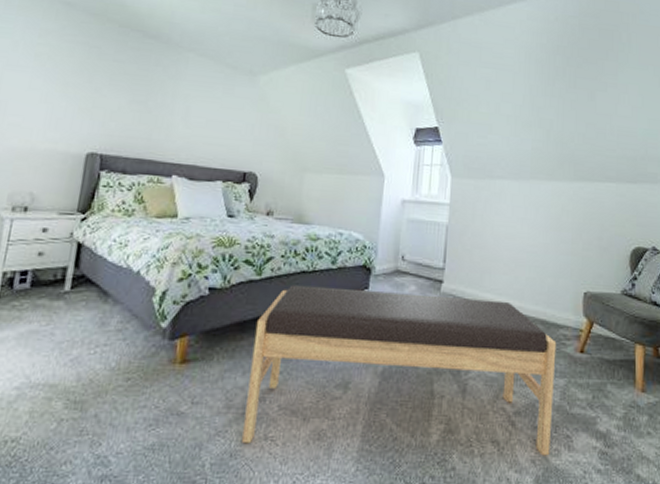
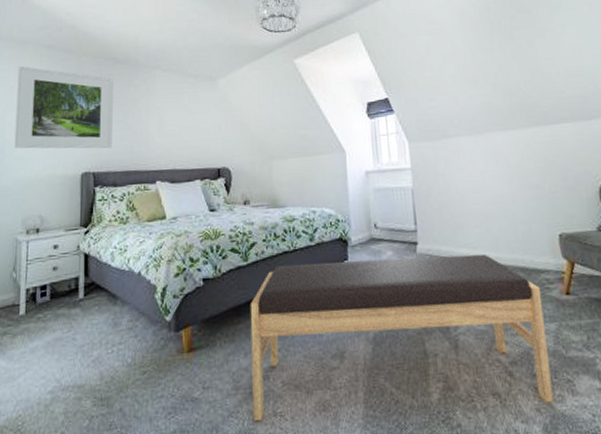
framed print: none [10,19,140,131] -> present [14,66,113,149]

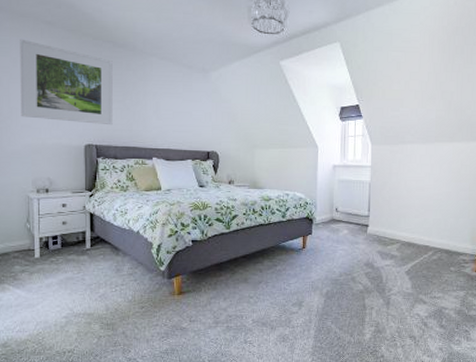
bench: present [250,254,554,422] -> none [229,235,458,346]

